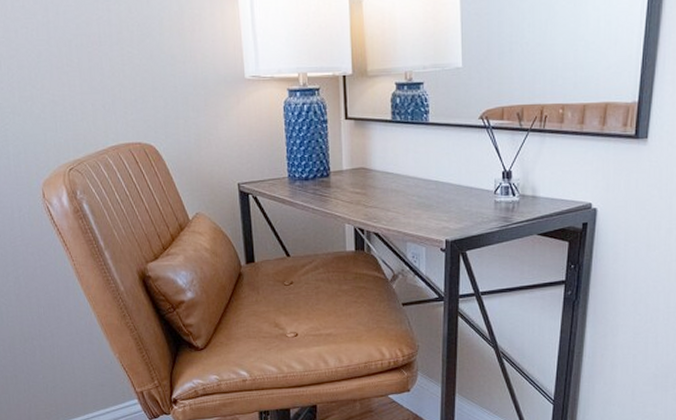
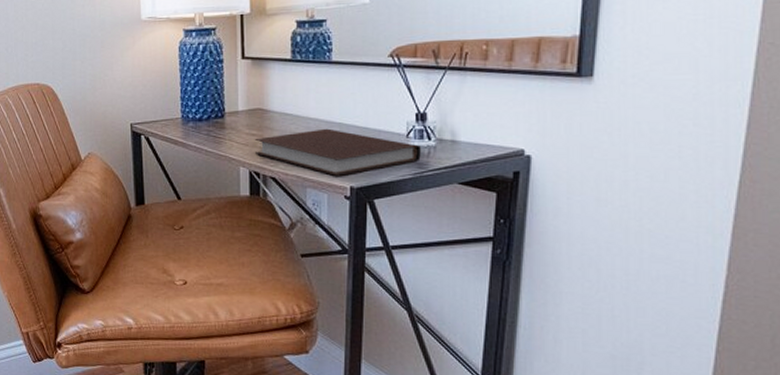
notebook: none [358,186,506,230] -> present [254,128,421,176]

